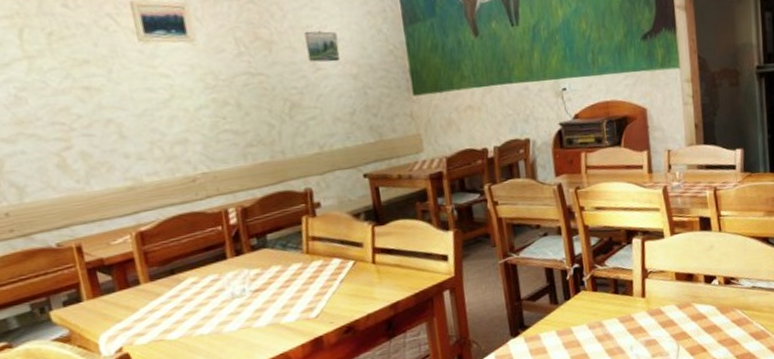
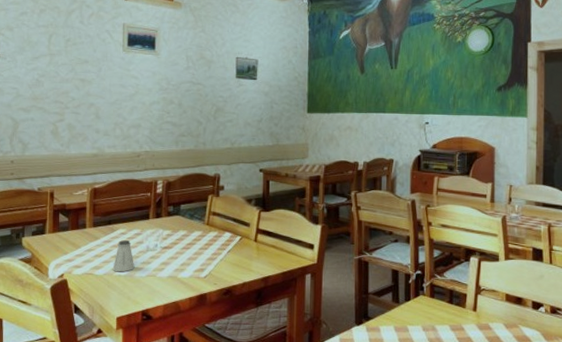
saltshaker: none [189,290,221,332] -> present [112,240,135,272]

